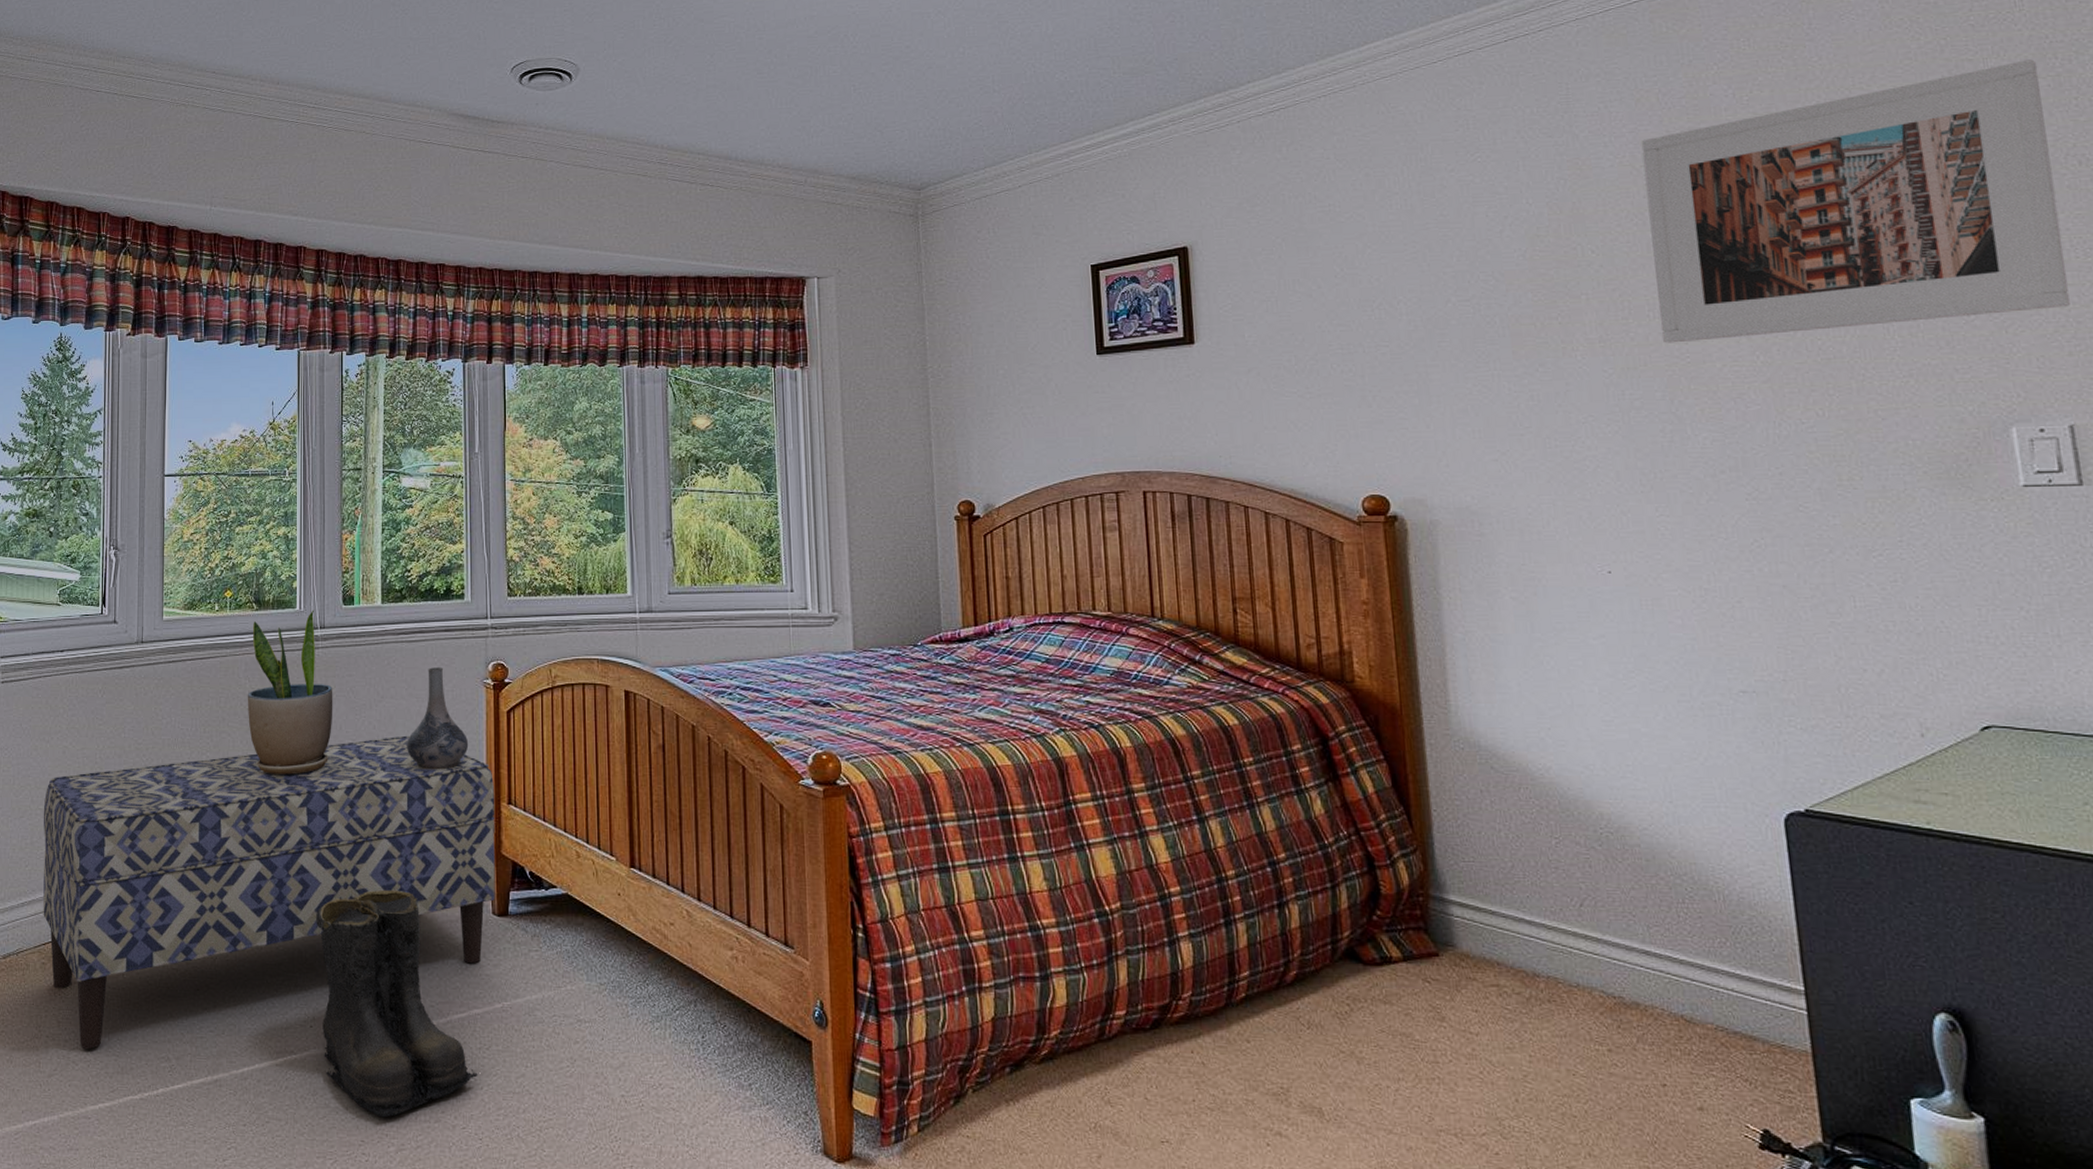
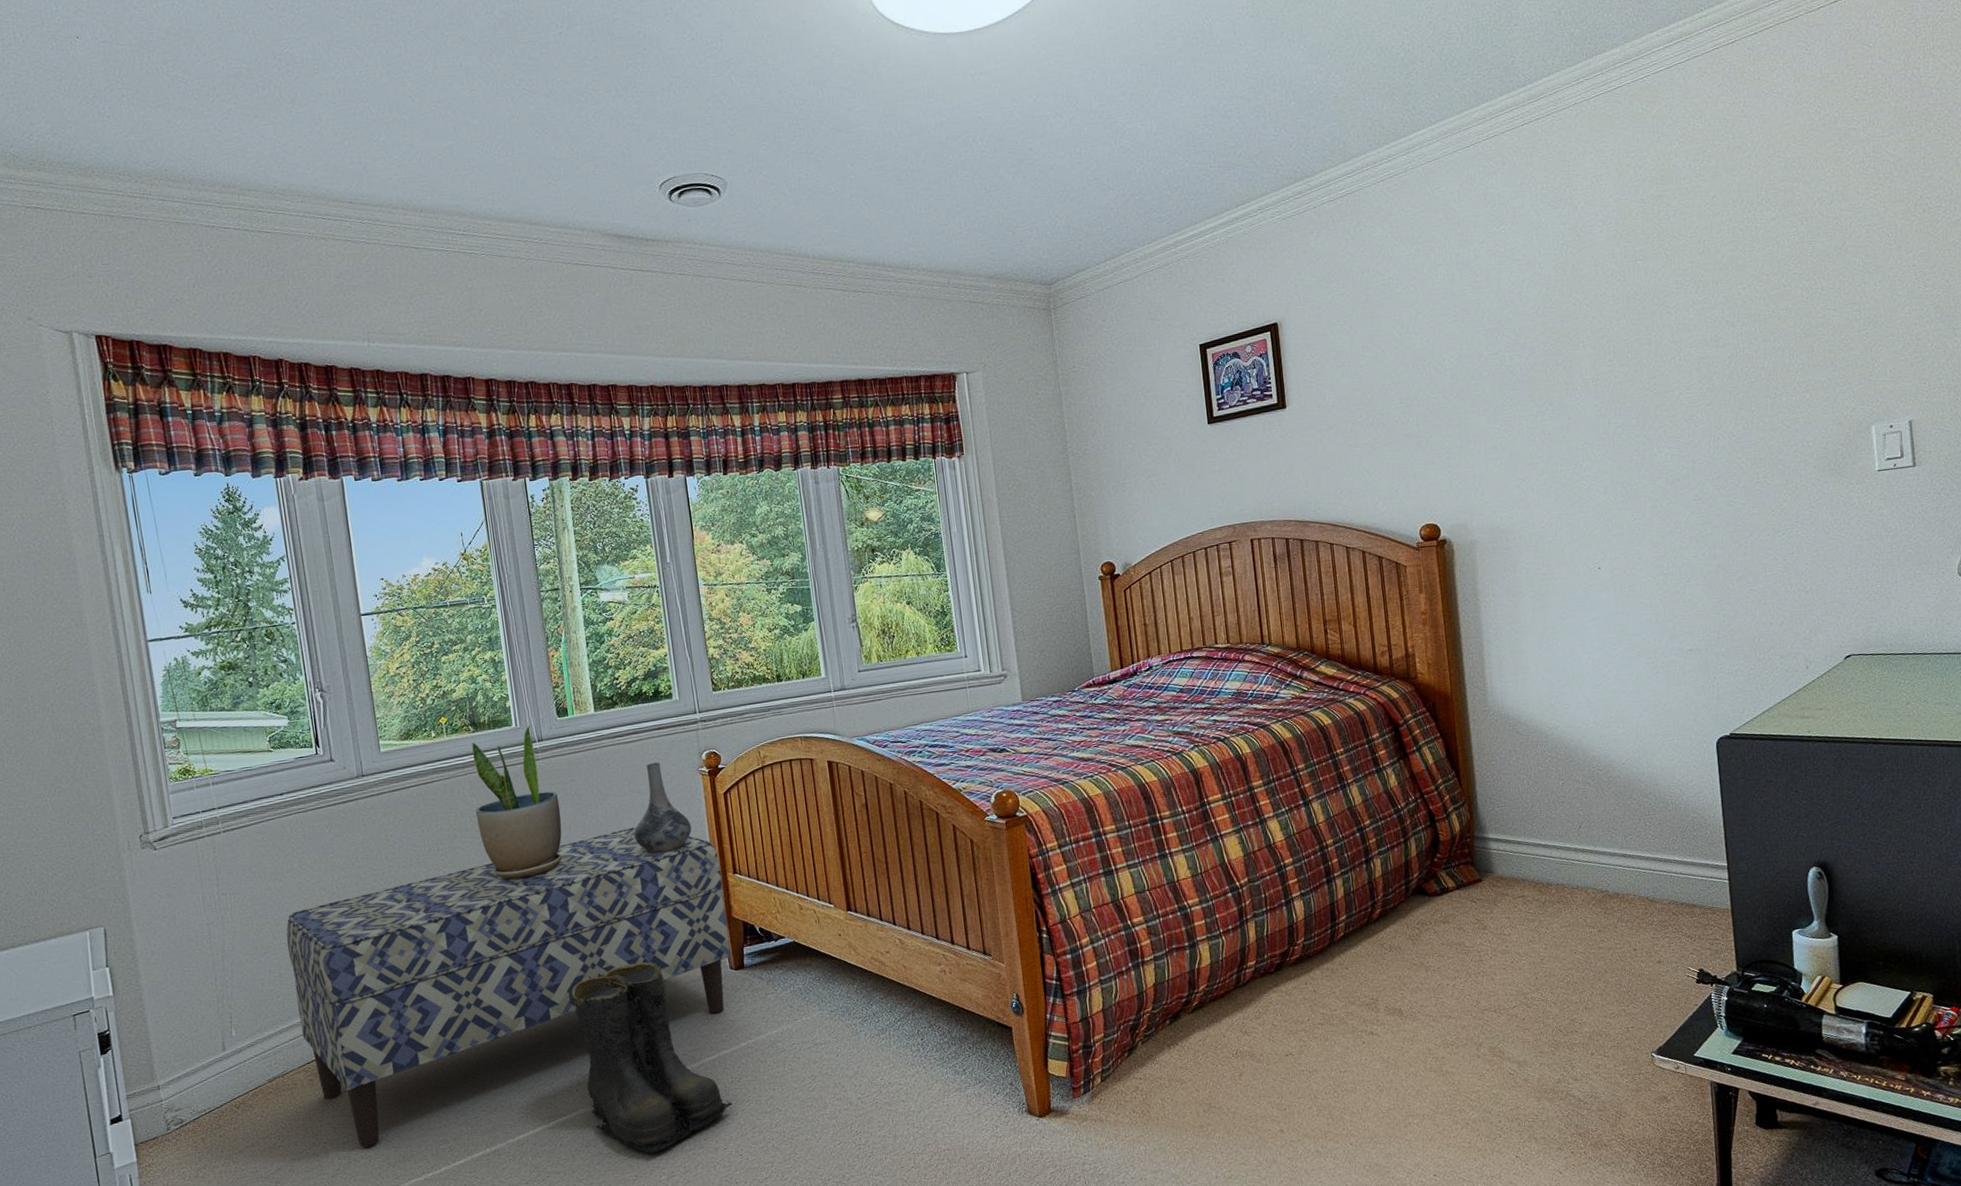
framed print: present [1641,59,2070,343] -> none [1623,127,1913,379]

